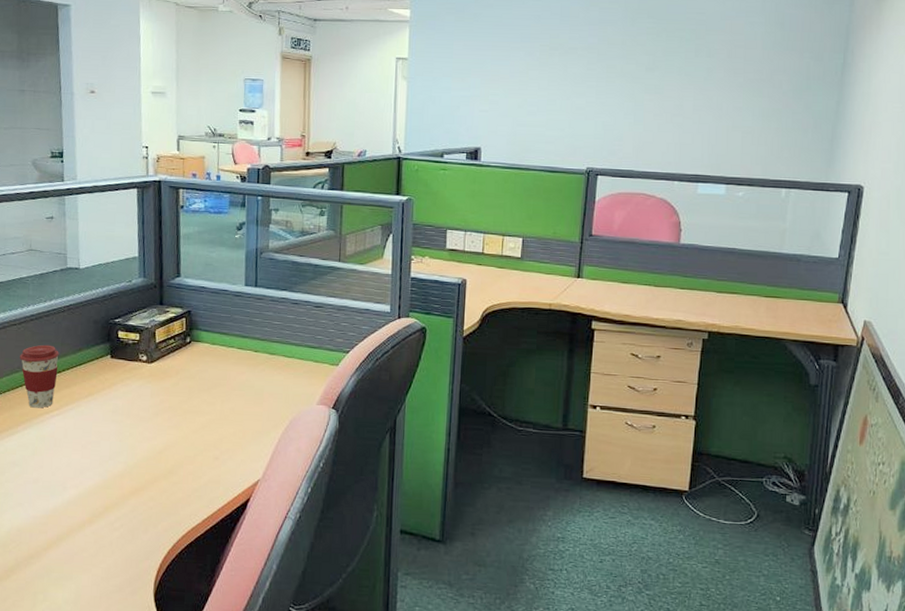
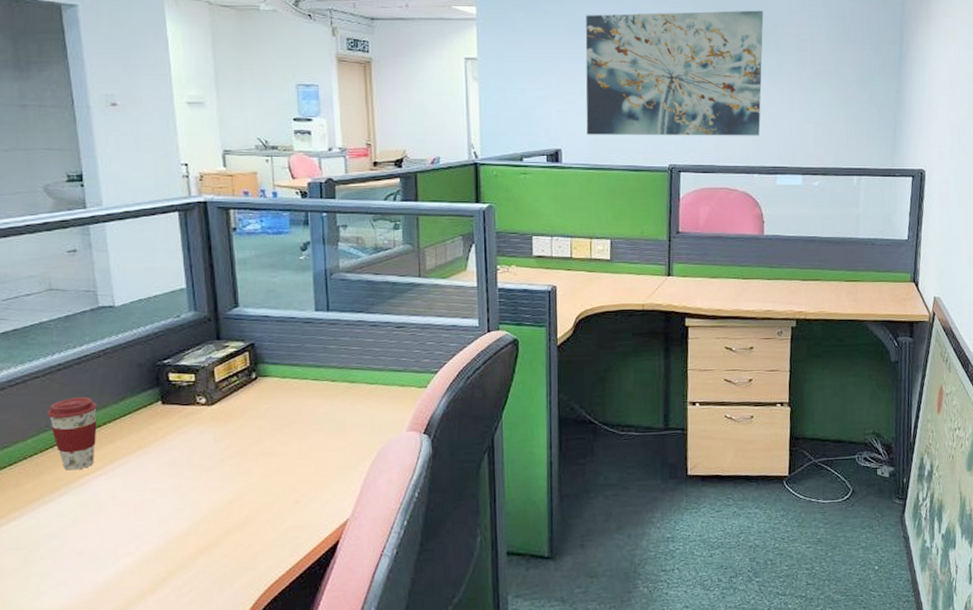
wall art: none [507,16,696,143] -> present [585,10,764,136]

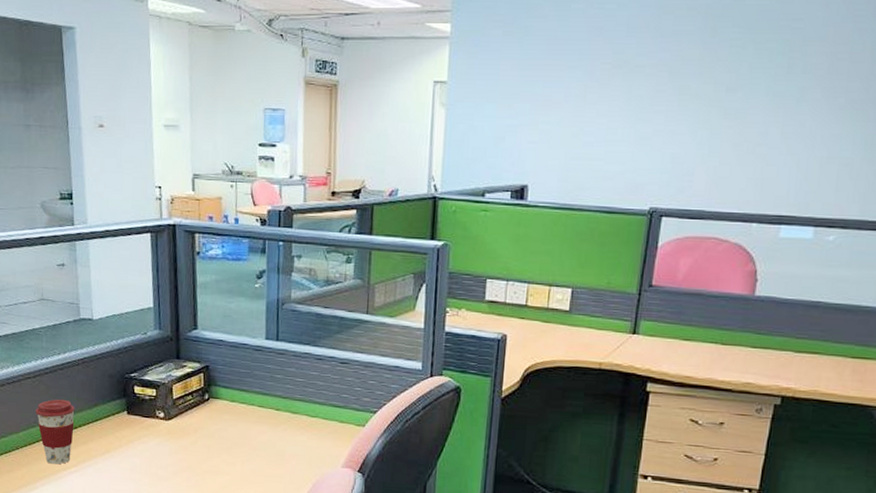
wall art: present [585,10,764,136] -> none [558,23,792,178]

